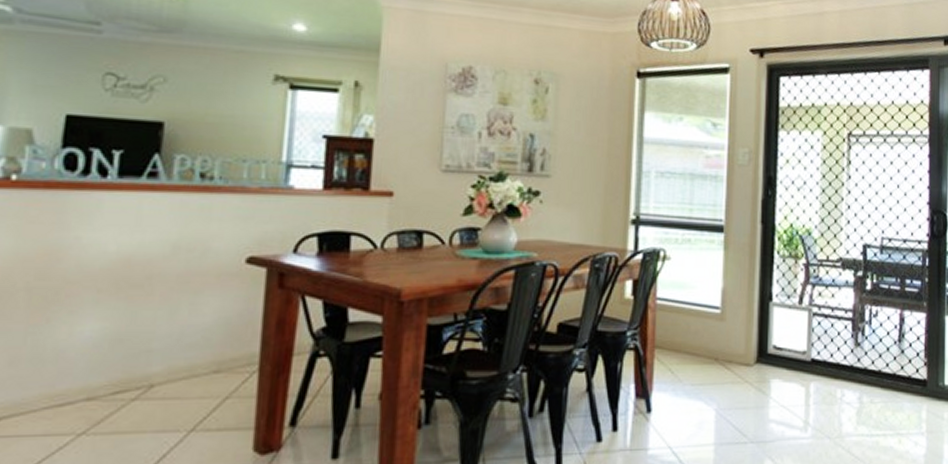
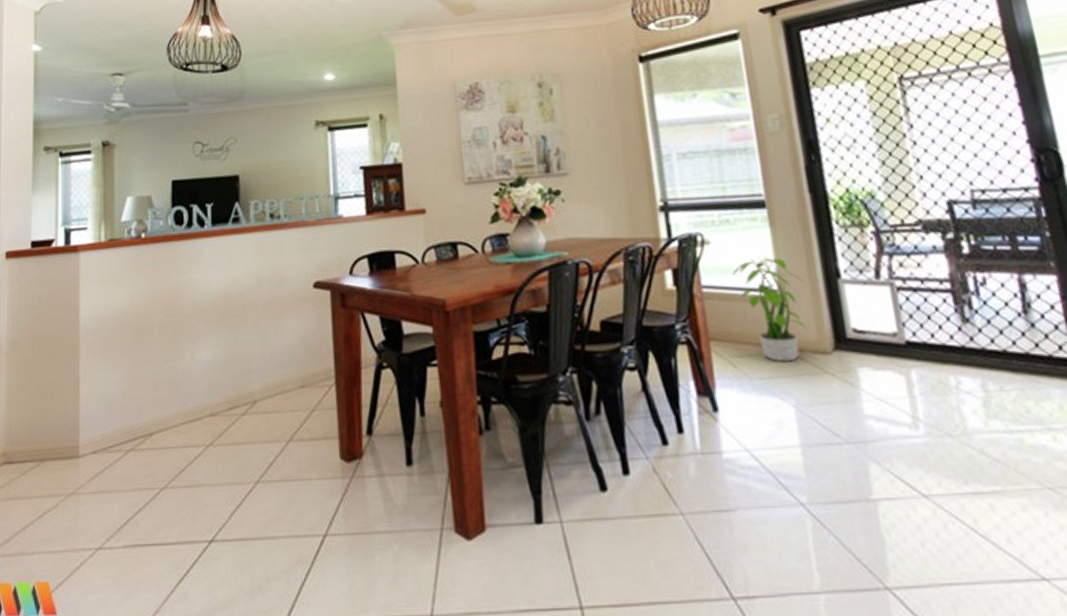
potted plant: none [685,276,743,371] -> present [732,256,807,362]

